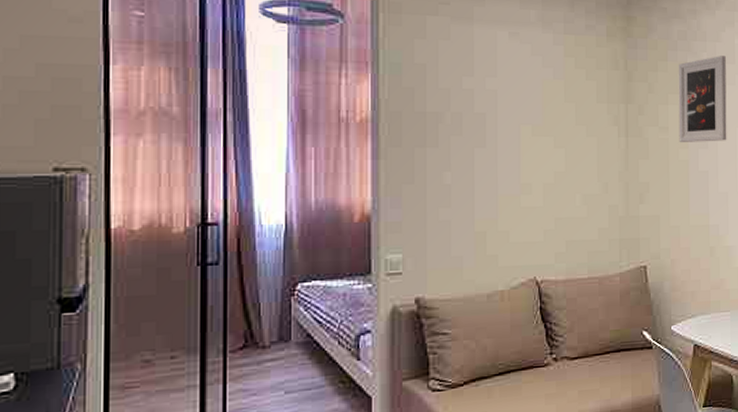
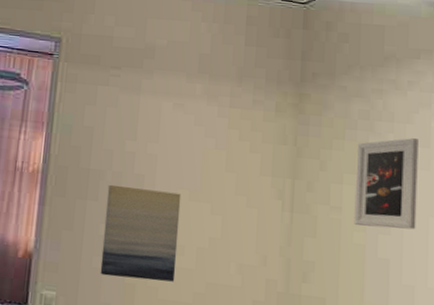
wall art: none [448,127,525,228] -> present [100,184,182,282]

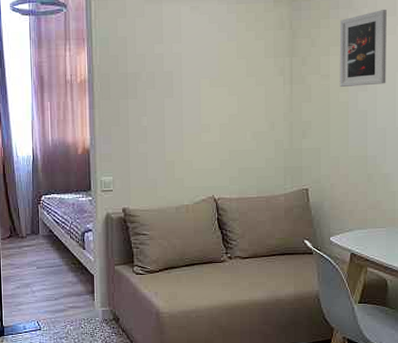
wall art: present [100,184,182,282] -> none [144,82,205,158]

